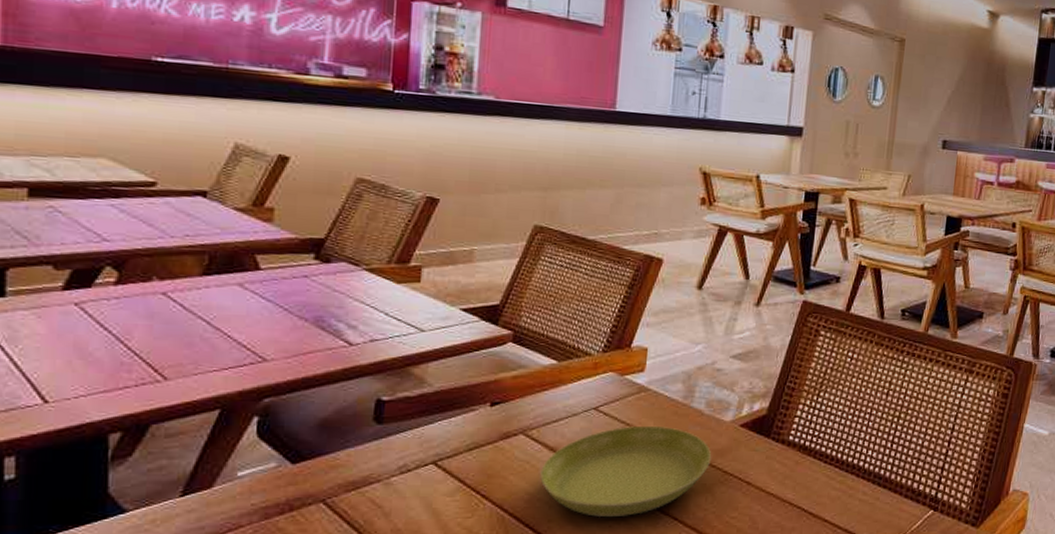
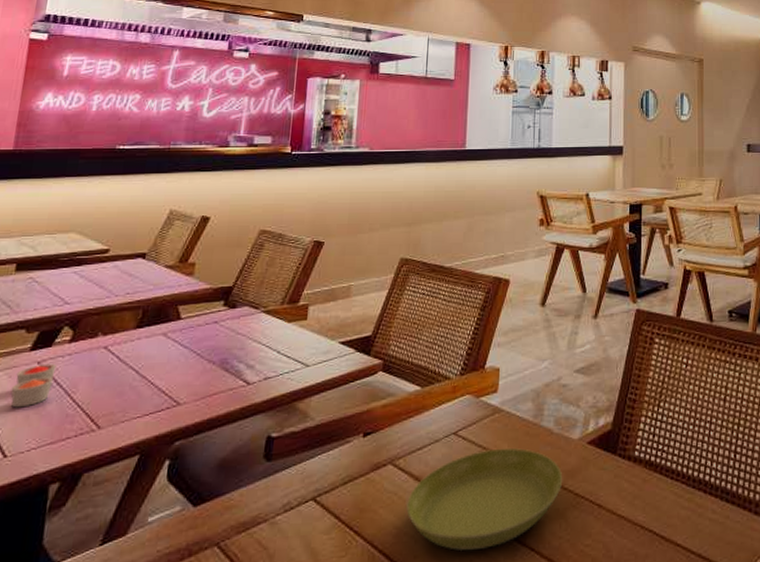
candle: none [43,306,101,352] -> present [11,363,57,408]

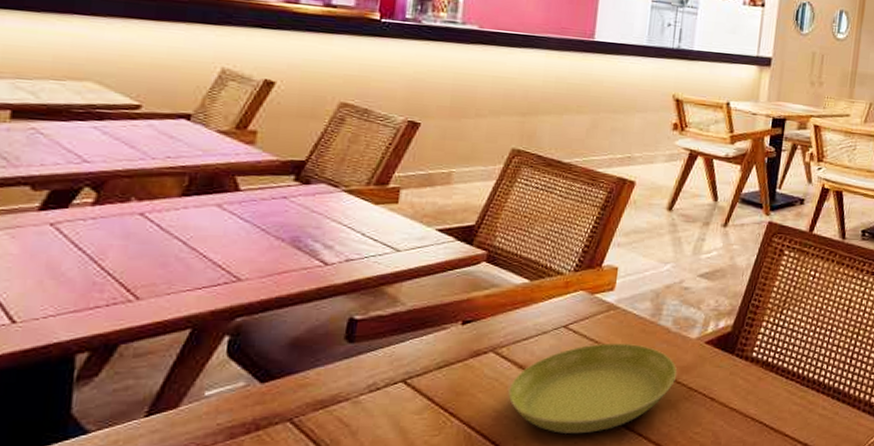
candle: present [11,363,57,408] -> none [15,226,76,272]

